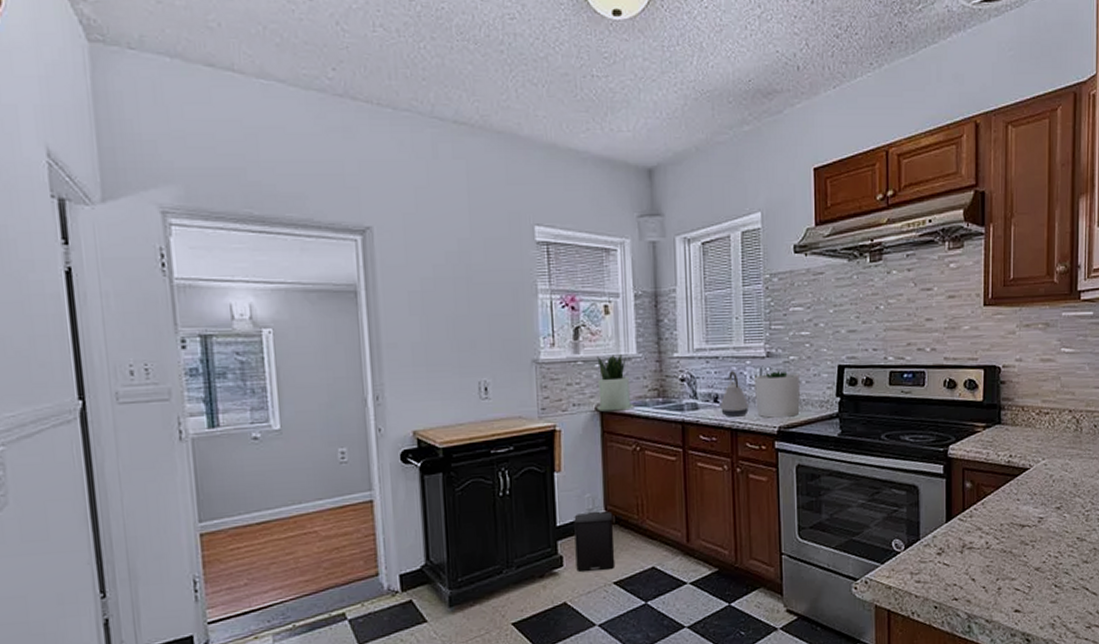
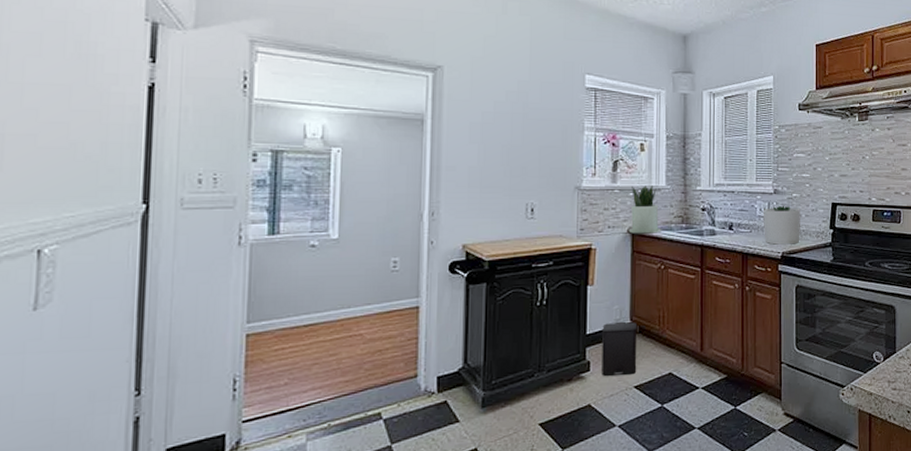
kettle: present [721,371,750,417] -> none [735,204,759,243]

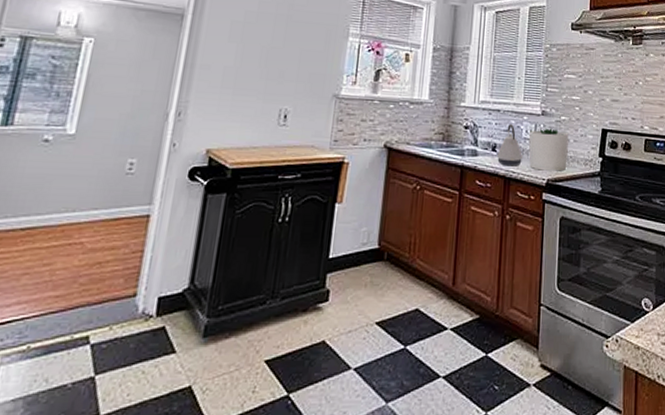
pedal bin: present [602,321,638,376] -> none [341,246,386,309]
planter: present [628,184,661,235] -> none [385,97,420,151]
kettle: none [735,204,759,243] -> present [497,124,523,167]

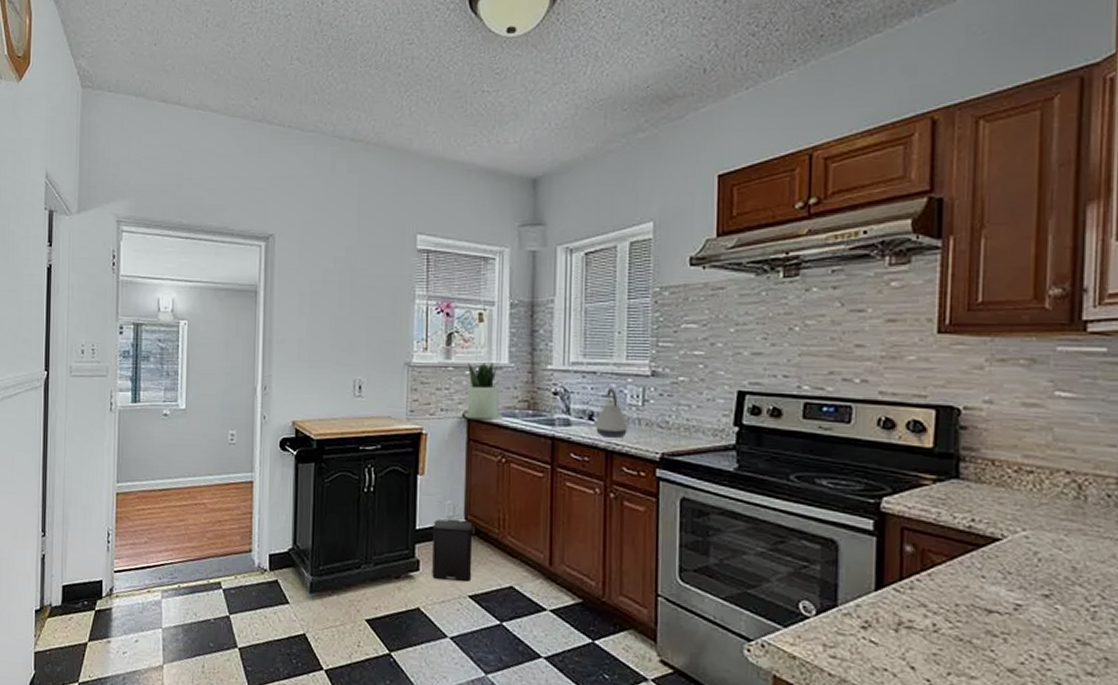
pedal bin: none [341,246,386,309] -> present [432,519,473,582]
planter: none [385,97,420,151] -> present [464,361,503,421]
planter: present [529,128,569,171] -> none [636,391,690,444]

